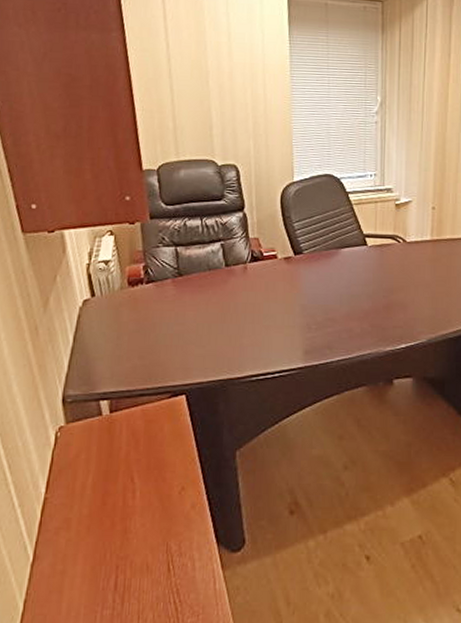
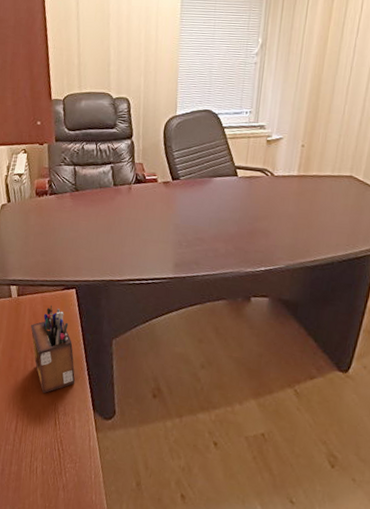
desk organizer: none [129,418,192,533] -> present [30,305,75,394]

